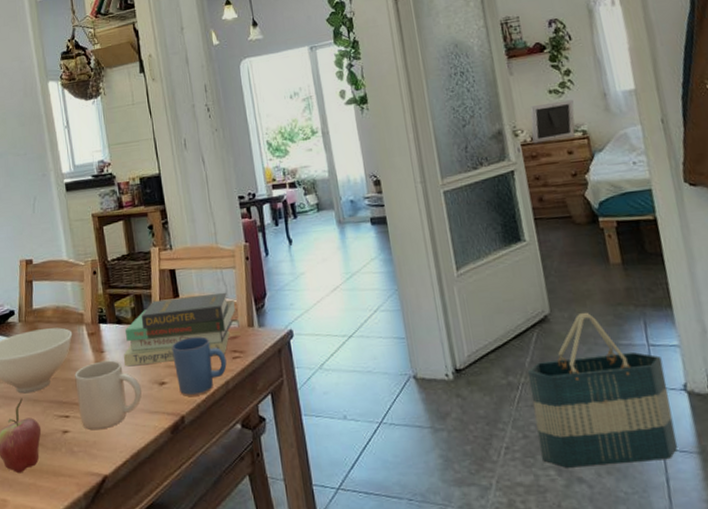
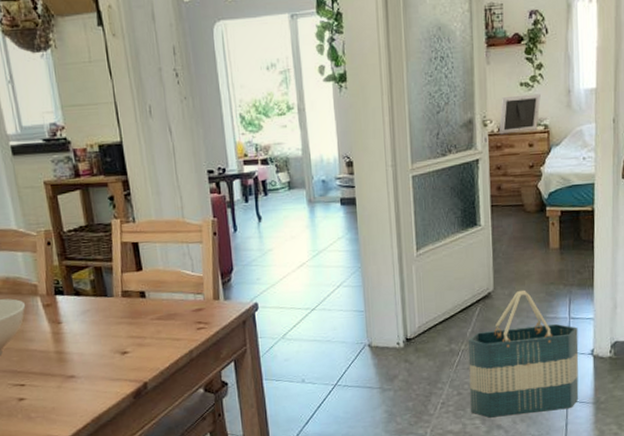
mug: present [74,360,142,430] -> none [29,331,103,397]
books: present [123,292,235,367] -> none [82,266,201,338]
mug: present [171,336,227,396] -> none [134,308,191,365]

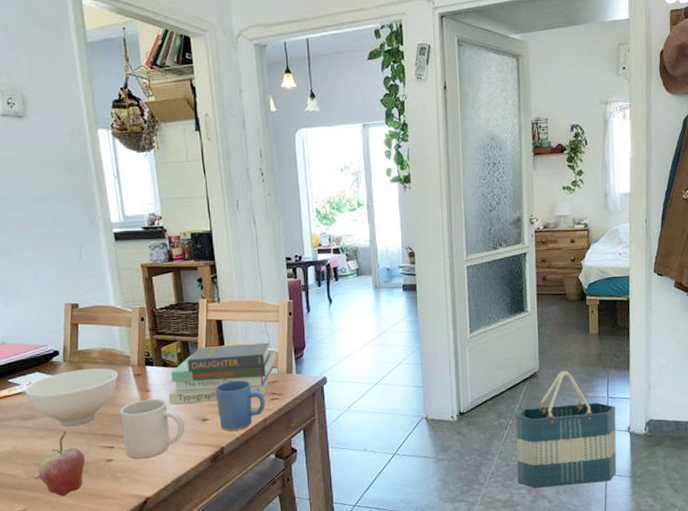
mug: none [29,331,103,397] -> present [120,398,185,459]
books: none [82,266,201,338] -> present [168,342,276,405]
mug: none [134,308,191,365] -> present [215,380,265,431]
picture frame: present [498,94,541,135] -> none [544,196,581,232]

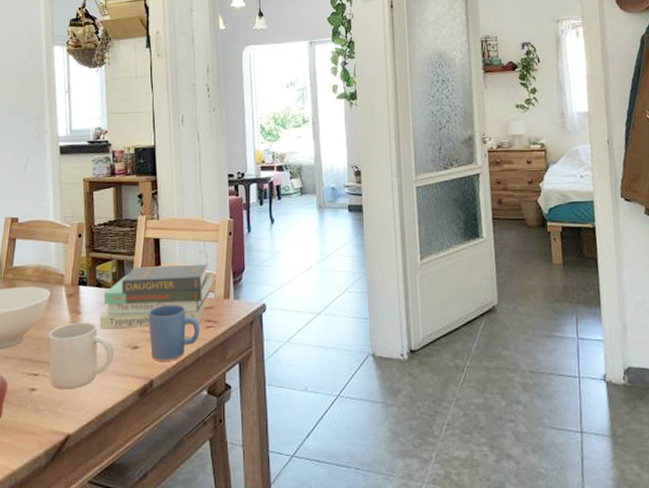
tote bag: present [515,370,617,488] -> none [473,305,594,445]

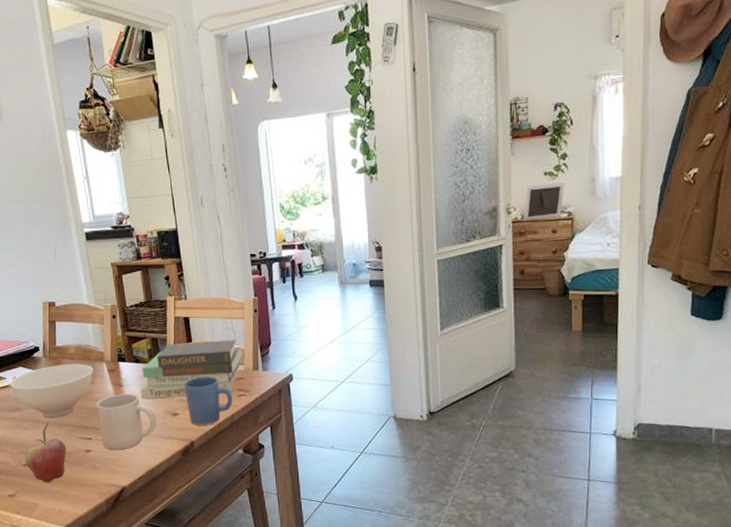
picture frame: none [497,115,536,152] -> present [522,182,565,222]

